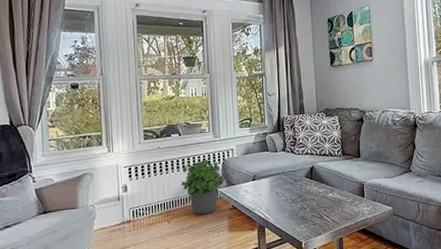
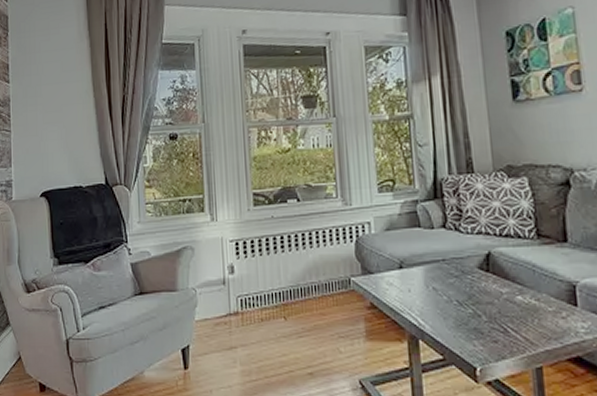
potted plant: present [181,159,227,215] -> none [301,234,362,313]

